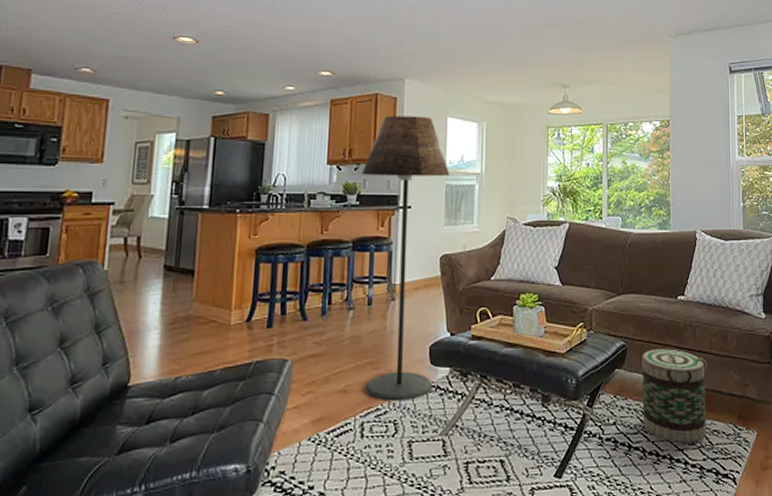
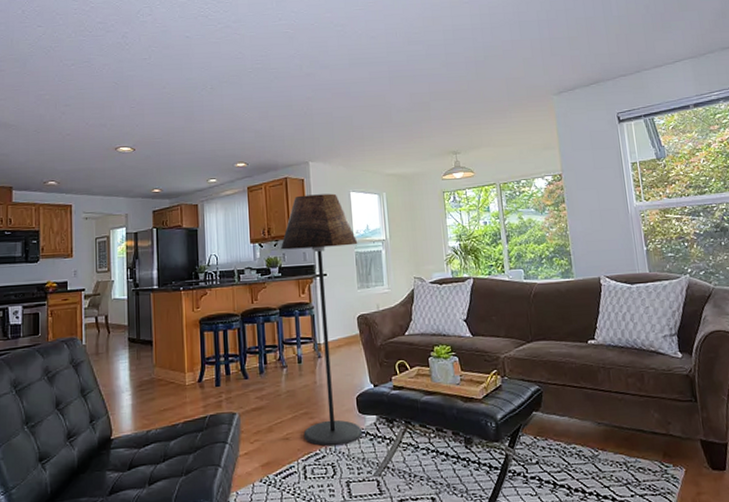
basket: present [642,349,708,444] -> none [558,391,632,481]

